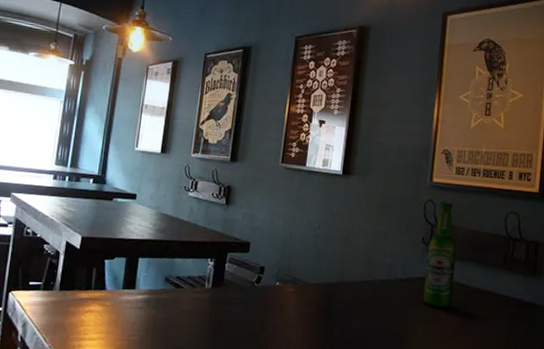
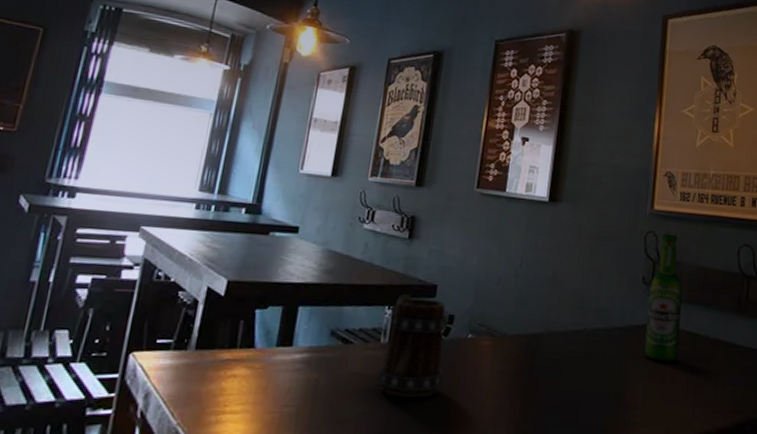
beer mug: none [203,249,259,332] -> present [377,294,447,398]

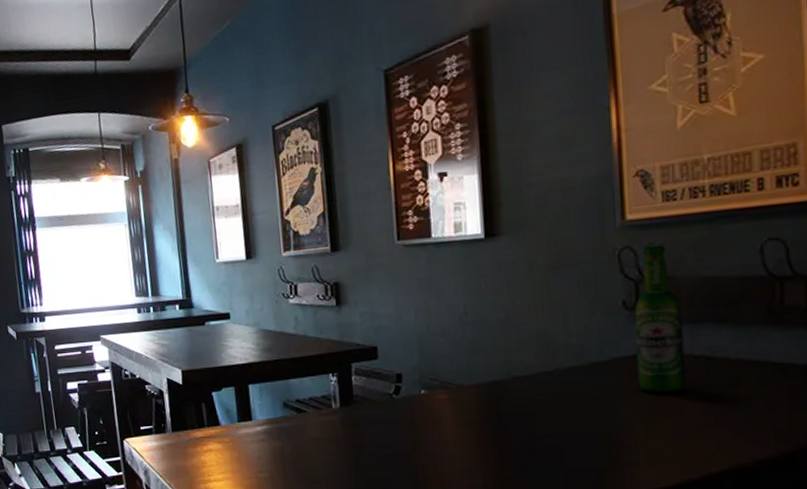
beer mug: present [377,294,447,398] -> none [337,360,404,456]

